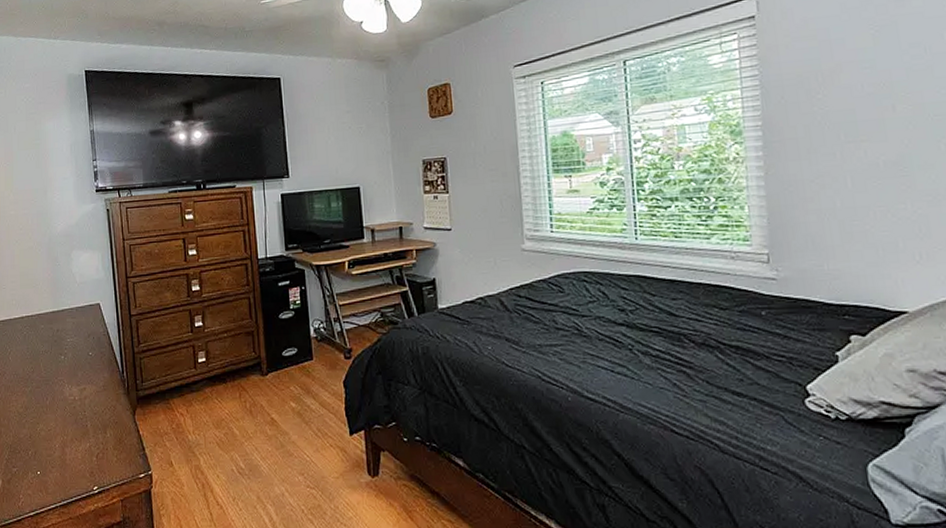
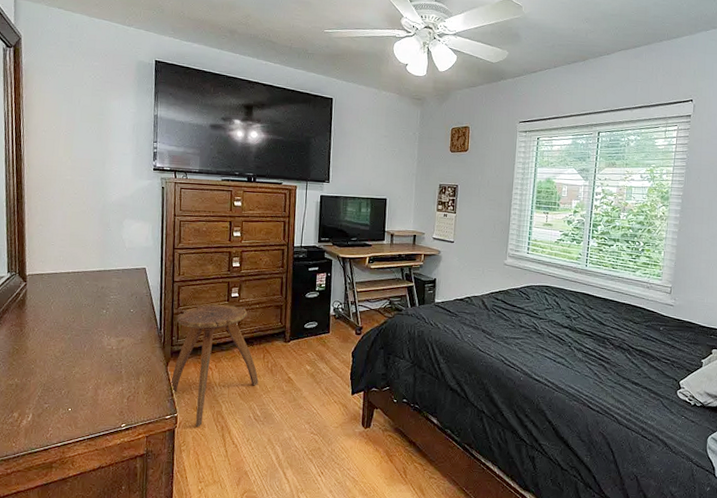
stool: none [138,337,237,486] -> present [170,304,259,427]

